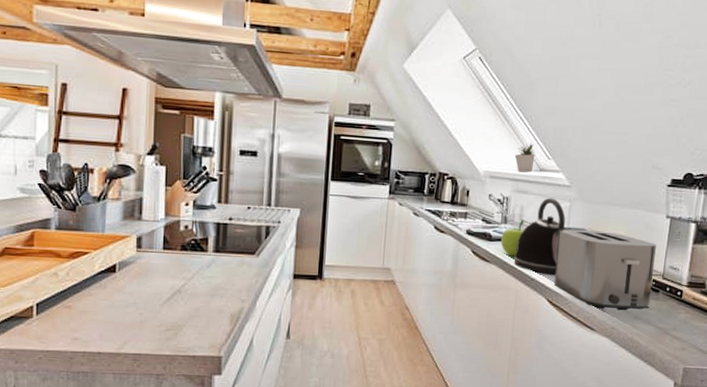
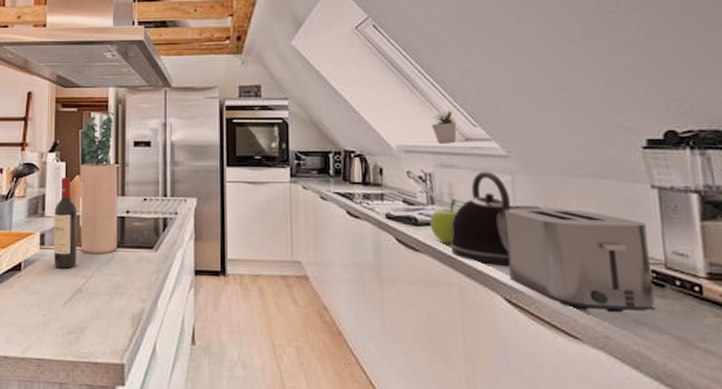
wine bottle: none [151,182,178,271] -> present [53,178,78,269]
vase: none [180,111,222,258] -> present [80,105,118,254]

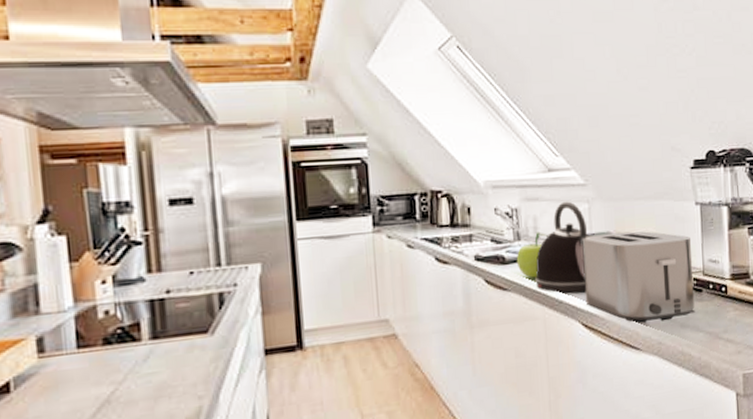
wine bottle: present [53,178,78,269] -> none [55,256,99,380]
vase: present [80,105,118,254] -> none [88,152,158,353]
potted plant: present [431,110,457,144] -> none [517,140,541,176]

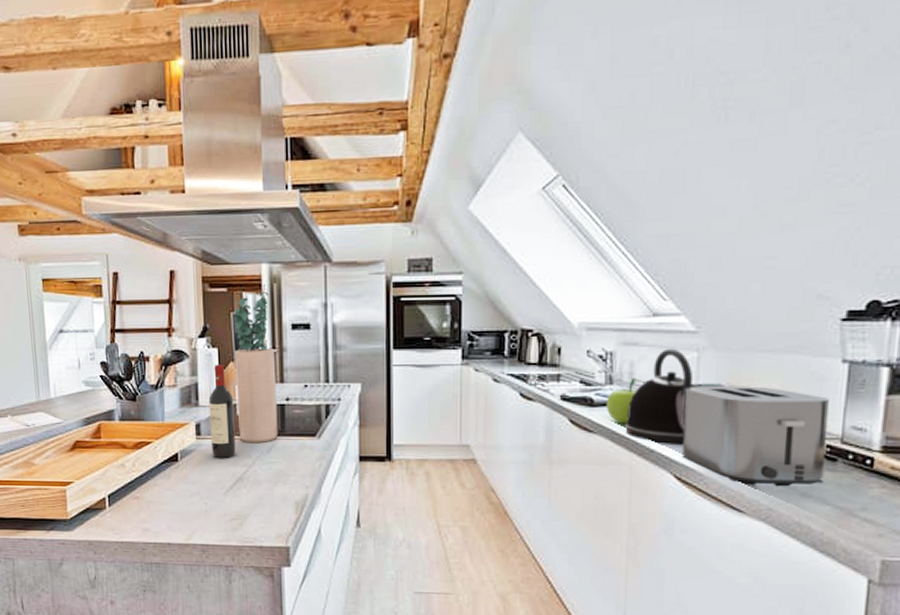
wine bottle: none [55,256,99,380] -> present [208,365,236,458]
vase: none [88,152,158,353] -> present [234,284,278,442]

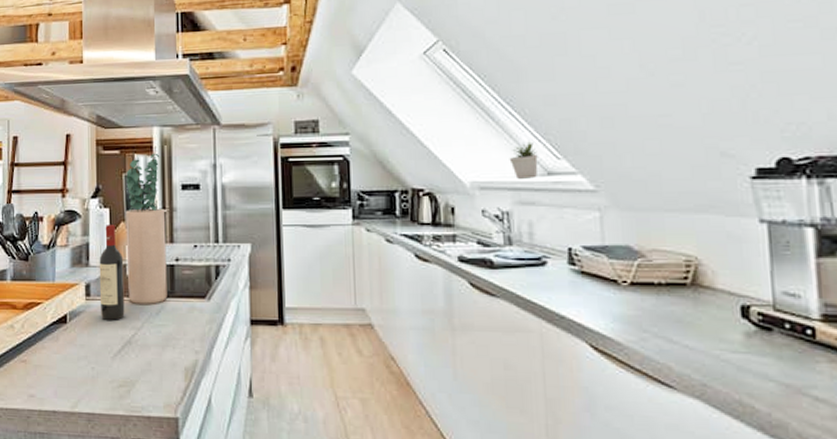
fruit: present [605,377,646,423] -> none [506,238,548,287]
potted plant: none [618,282,646,320] -> present [509,141,538,179]
kettle: present [625,348,695,444] -> none [530,208,601,310]
toaster: present [681,386,830,484] -> none [590,247,761,357]

